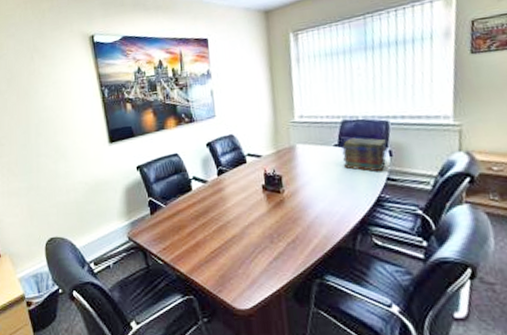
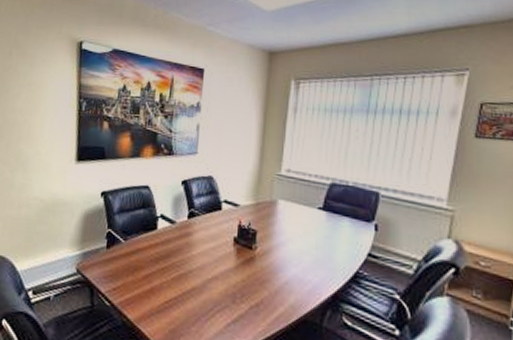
book stack: present [341,137,387,172] -> none [324,203,375,246]

